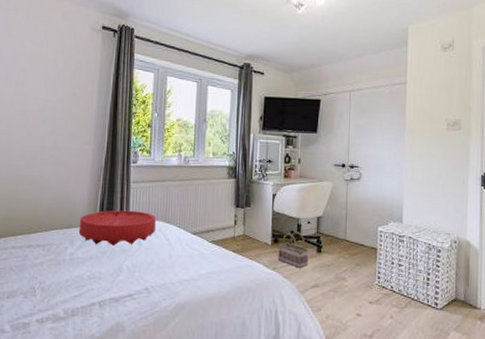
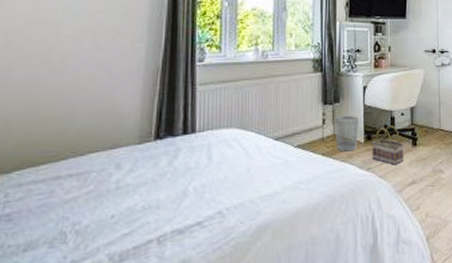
cushion: present [78,210,156,246] -> none [128,118,229,166]
wastebasket: none [245,218,268,251] -> present [335,115,359,152]

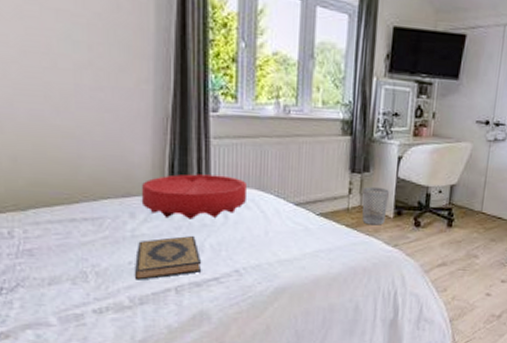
hardback book: none [115,180,186,235] -> present [134,235,202,280]
cushion: none [128,118,229,166] -> present [141,174,246,220]
basket: present [371,125,404,165] -> none [400,202,438,245]

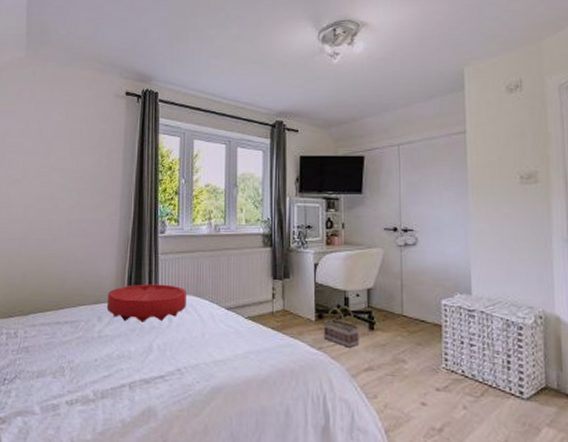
hardback book: present [134,235,202,280] -> none [98,336,151,376]
wastebasket: present [362,186,390,226] -> none [285,291,310,328]
basket: none [400,202,438,245] -> present [323,306,360,348]

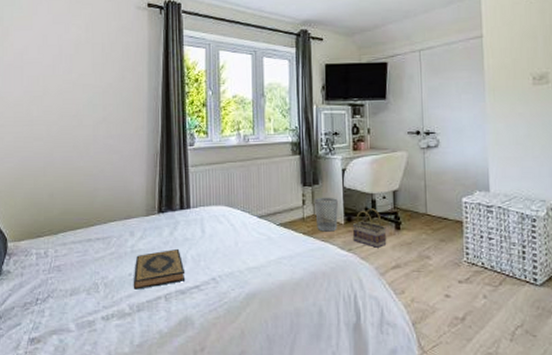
hardback book: none [98,336,151,376] -> present [133,248,186,290]
cushion: present [106,284,186,323] -> none [138,196,218,235]
wastebasket: none [285,291,310,328] -> present [315,197,339,232]

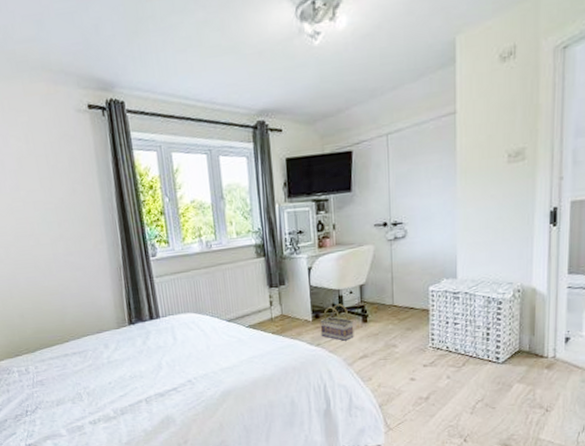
hardback book: present [133,248,186,290] -> none [113,356,163,396]
wastebasket: present [315,197,339,232] -> none [282,296,306,330]

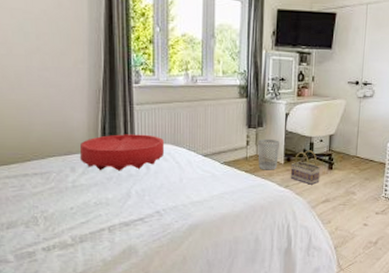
cushion: none [110,305,188,346] -> present [79,134,164,171]
wastebasket: none [282,296,306,330] -> present [258,138,281,170]

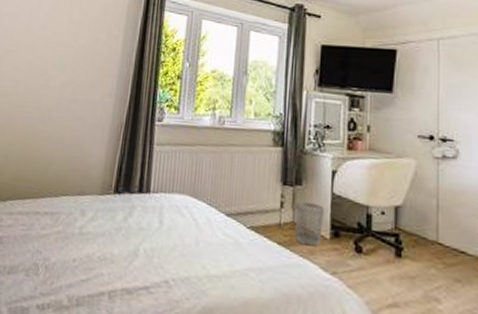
cushion: present [79,134,164,171] -> none [91,177,182,222]
basket: present [290,150,321,185] -> none [339,224,383,277]

